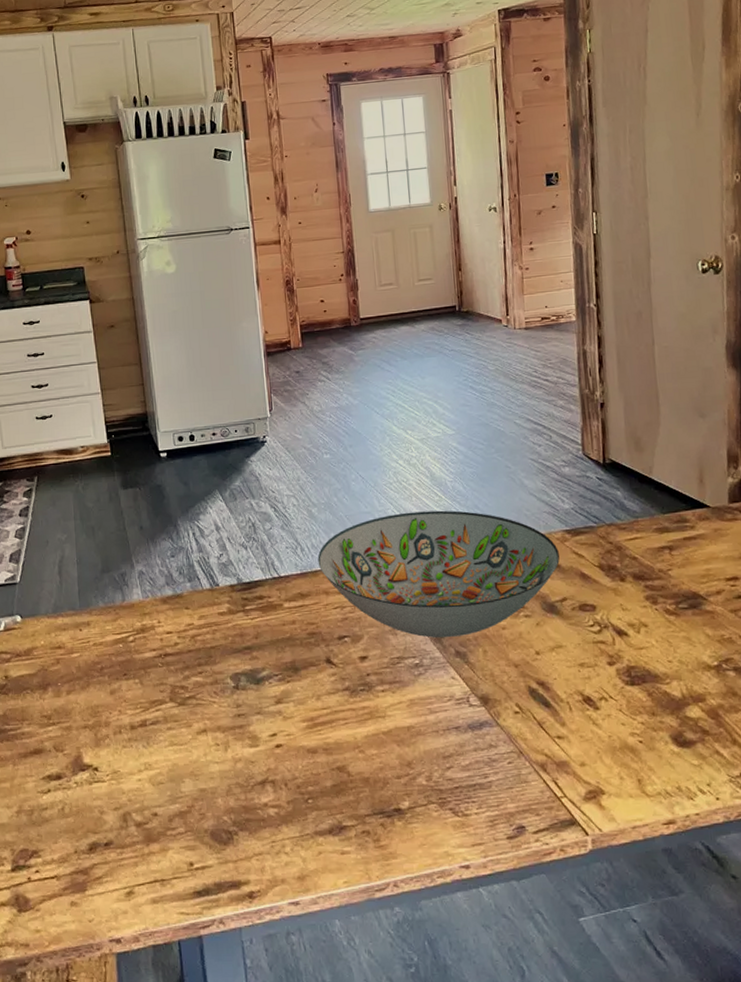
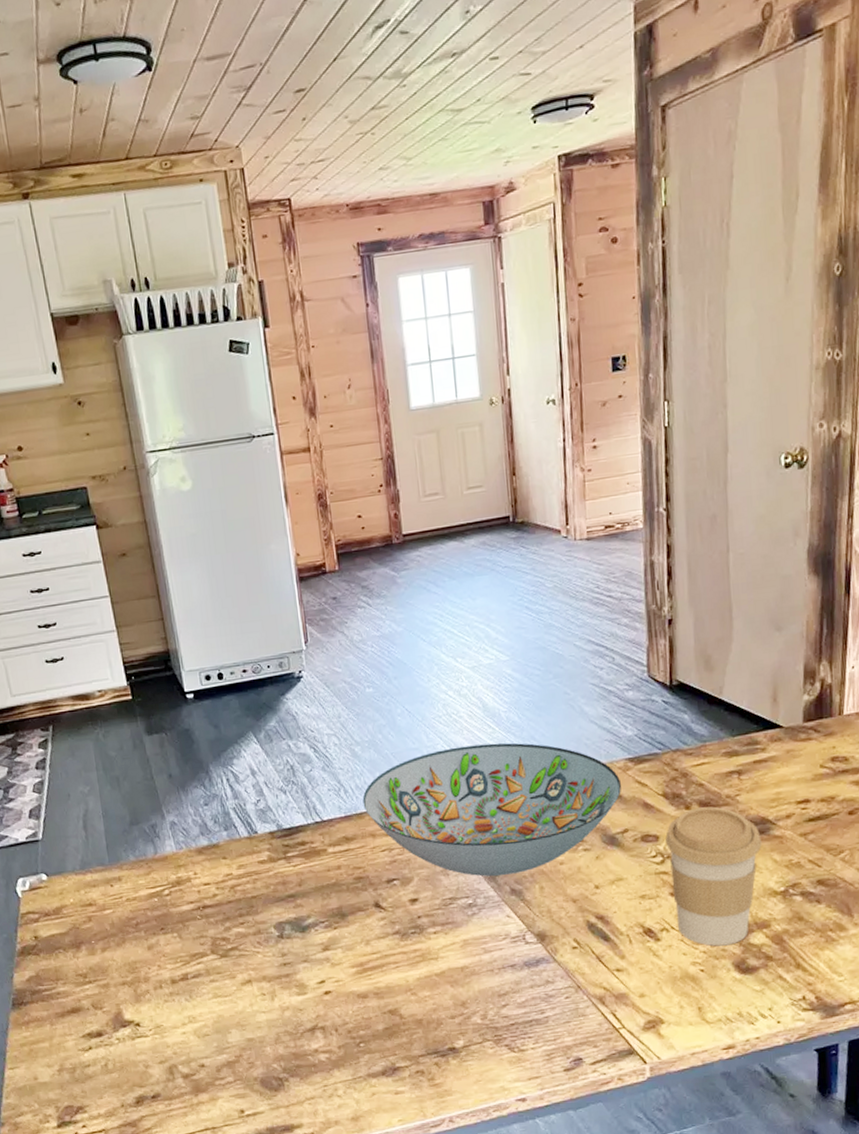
coffee cup: none [602,579,695,718] -> present [665,806,762,946]

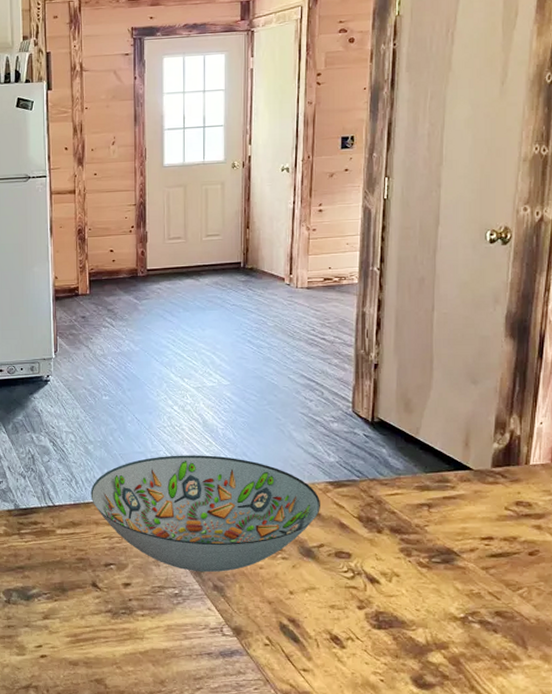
coffee cup: present [665,806,762,946] -> none [357,533,446,661]

